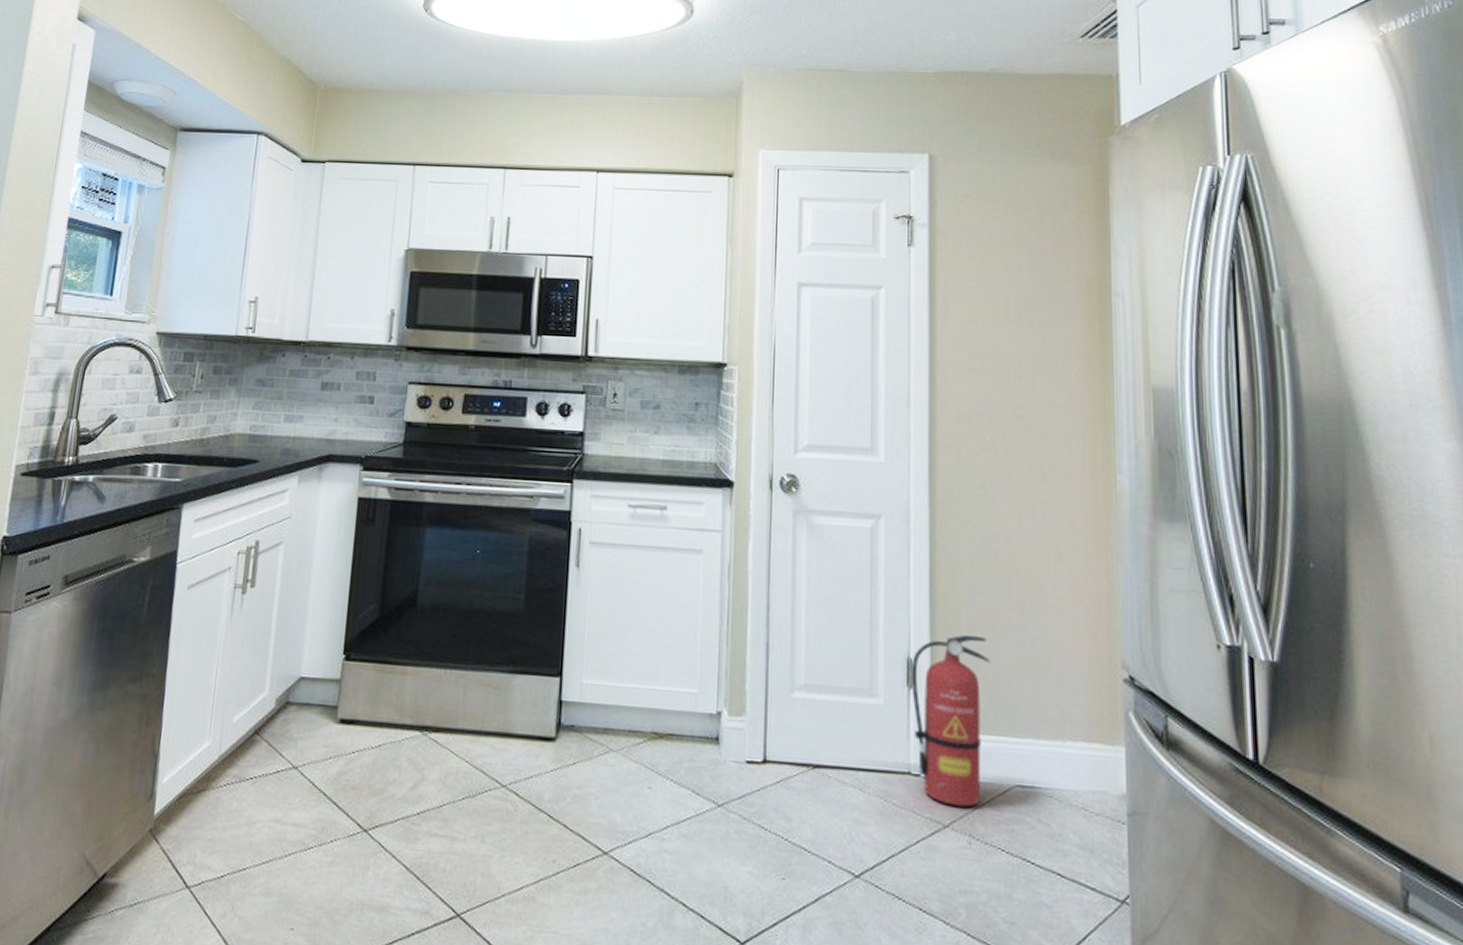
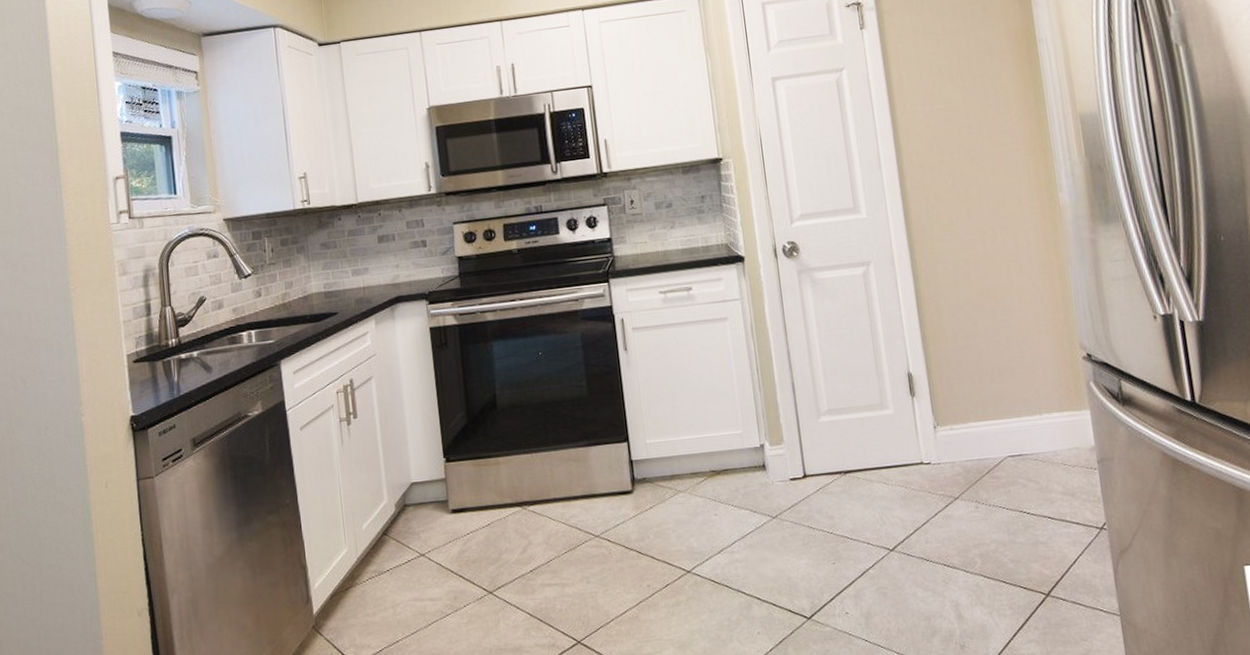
fire extinguisher: present [912,634,990,807] -> none [912,345,981,482]

